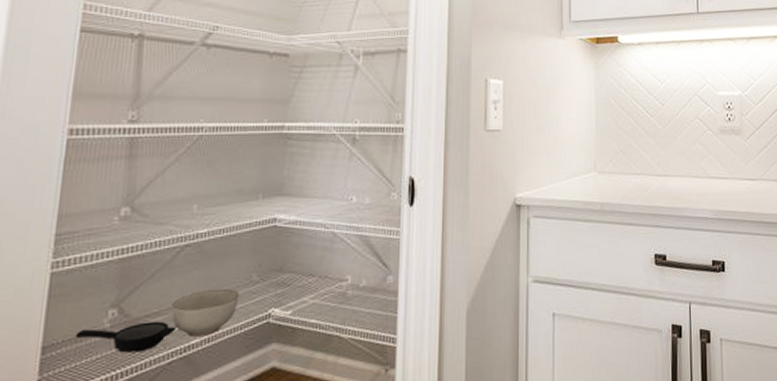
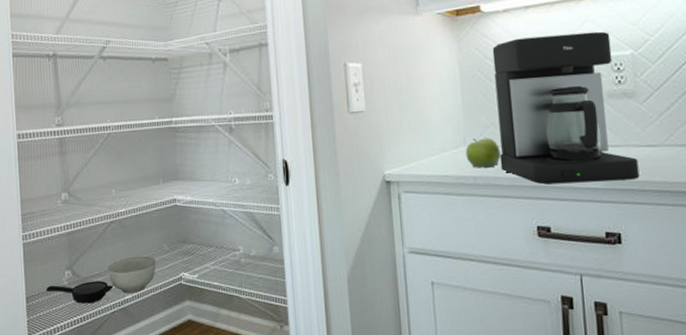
fruit: none [595,164,627,196] -> present [465,138,501,169]
coffee maker: none [626,71,742,213] -> present [492,31,640,185]

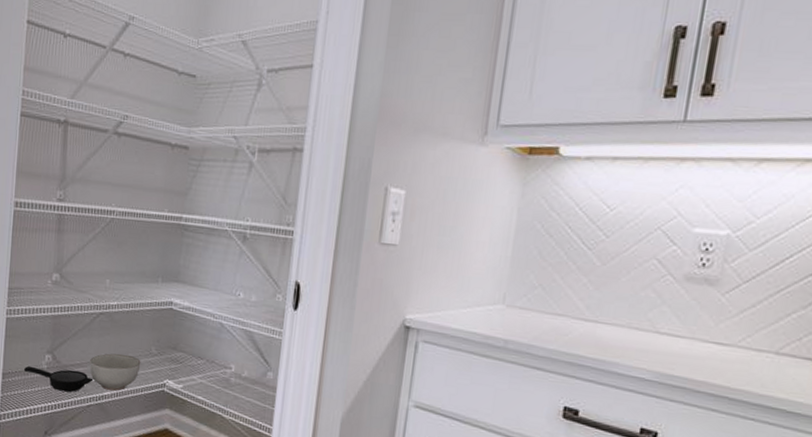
fruit: present [465,138,501,169] -> none [501,298,543,335]
coffee maker: present [492,31,640,185] -> none [538,193,707,378]

